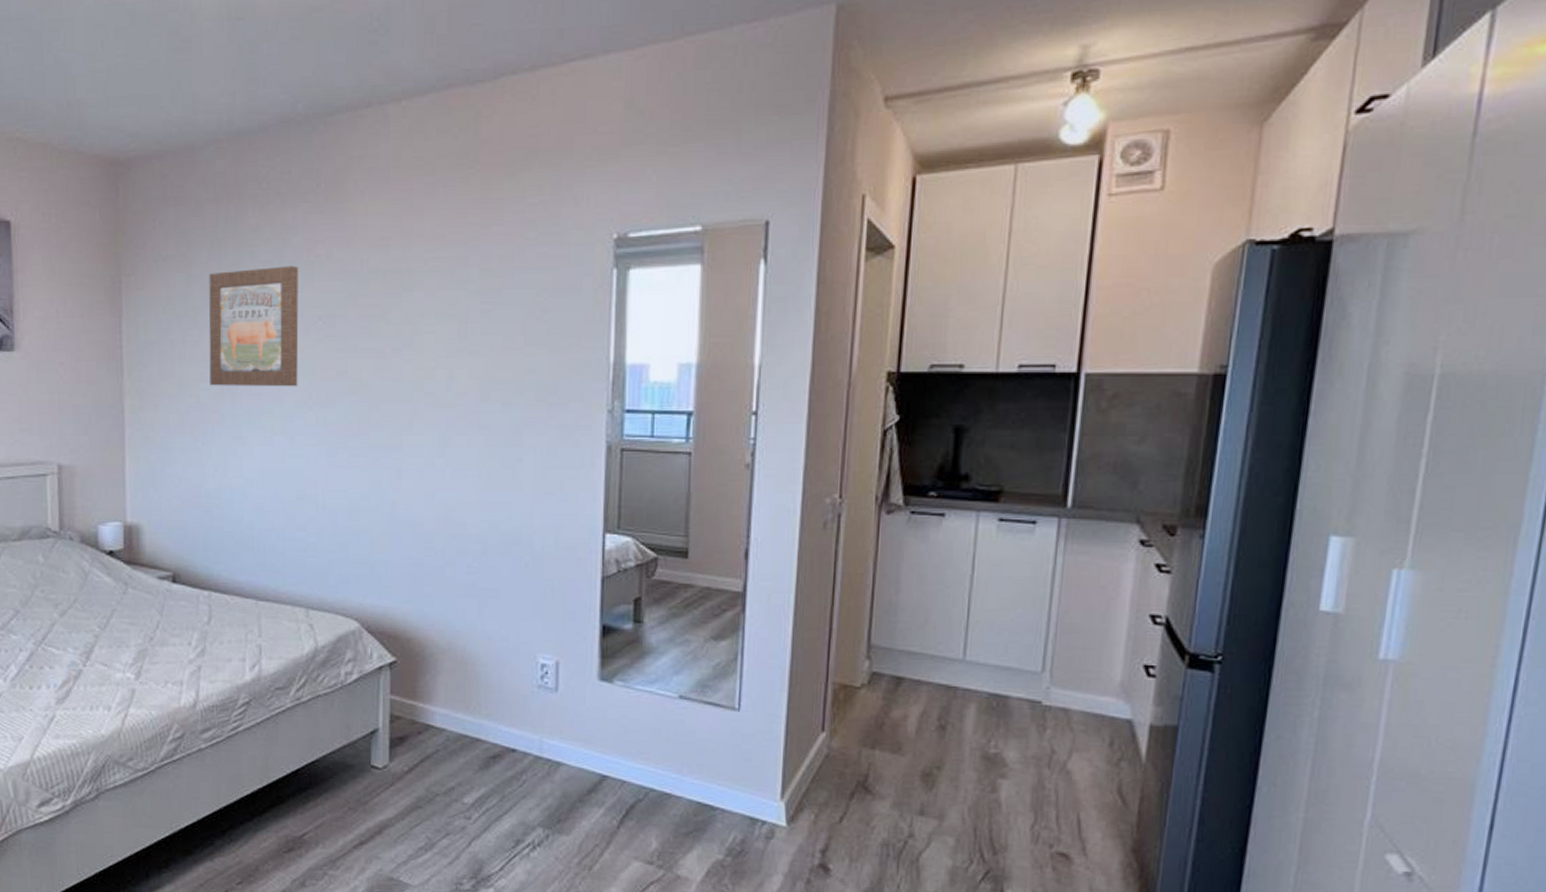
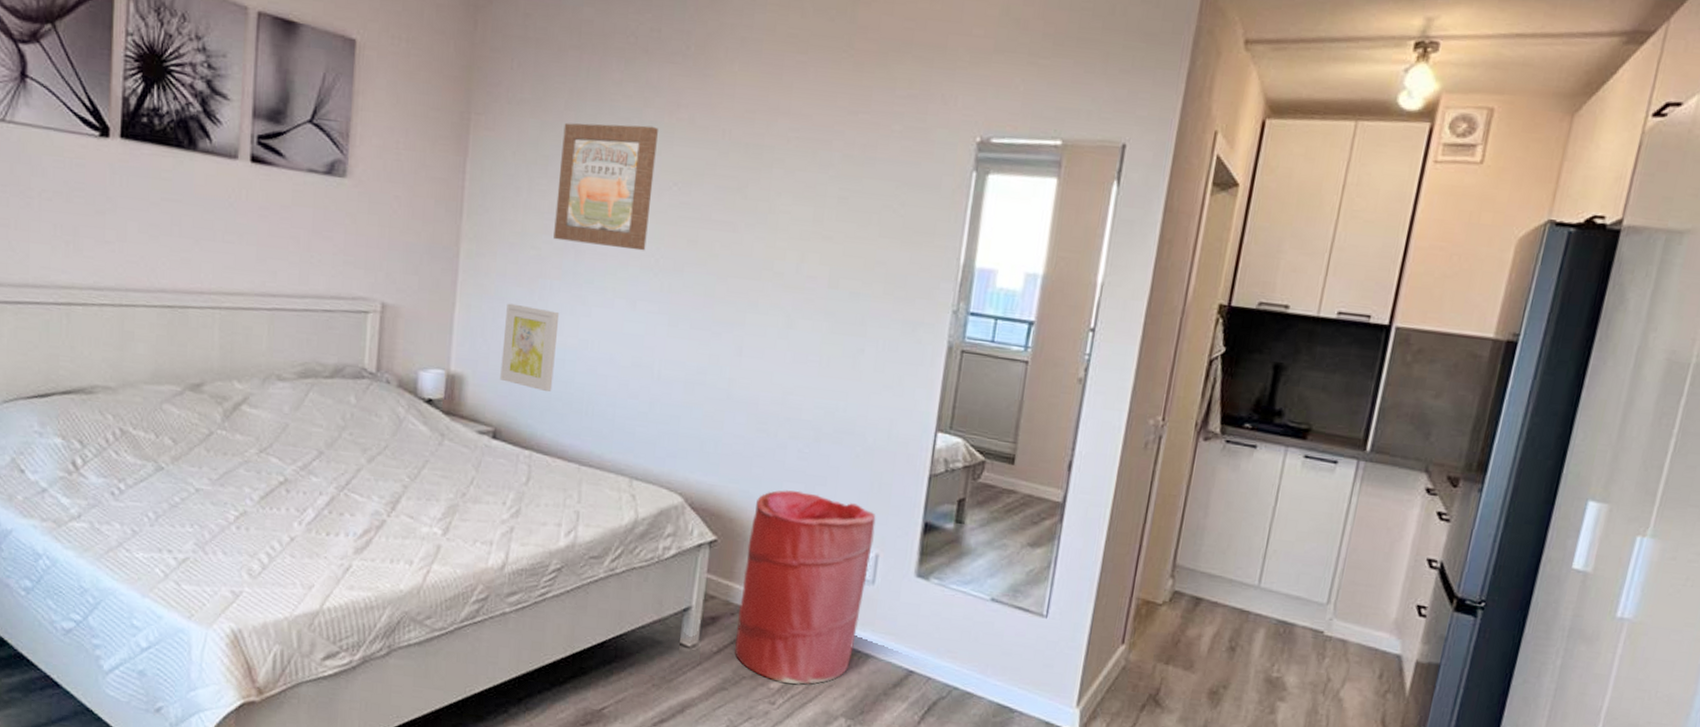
wall art: none [172,452,223,533] -> present [500,303,560,392]
laundry hamper: none [426,605,552,797] -> present [735,490,876,685]

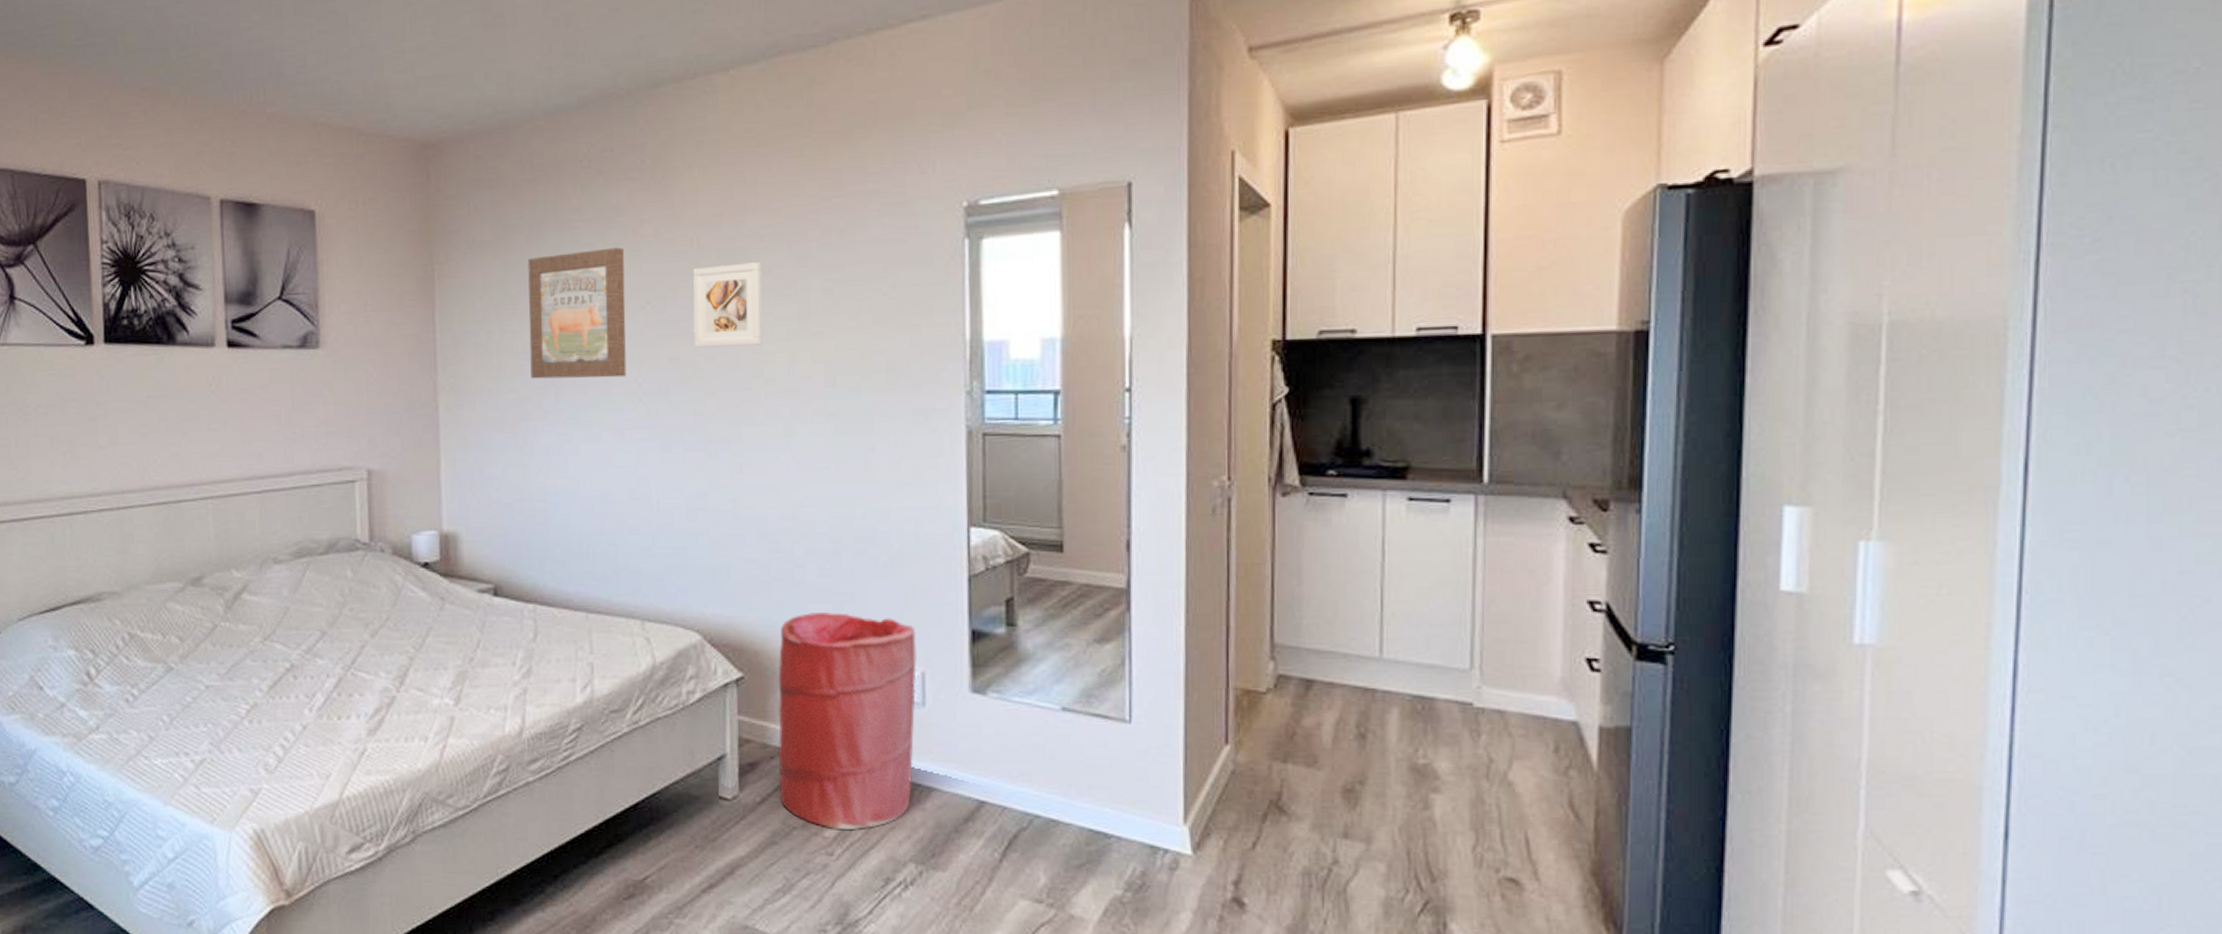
wall art: present [500,303,560,392] -> none [492,451,549,540]
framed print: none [713,158,786,240] -> present [692,262,763,348]

